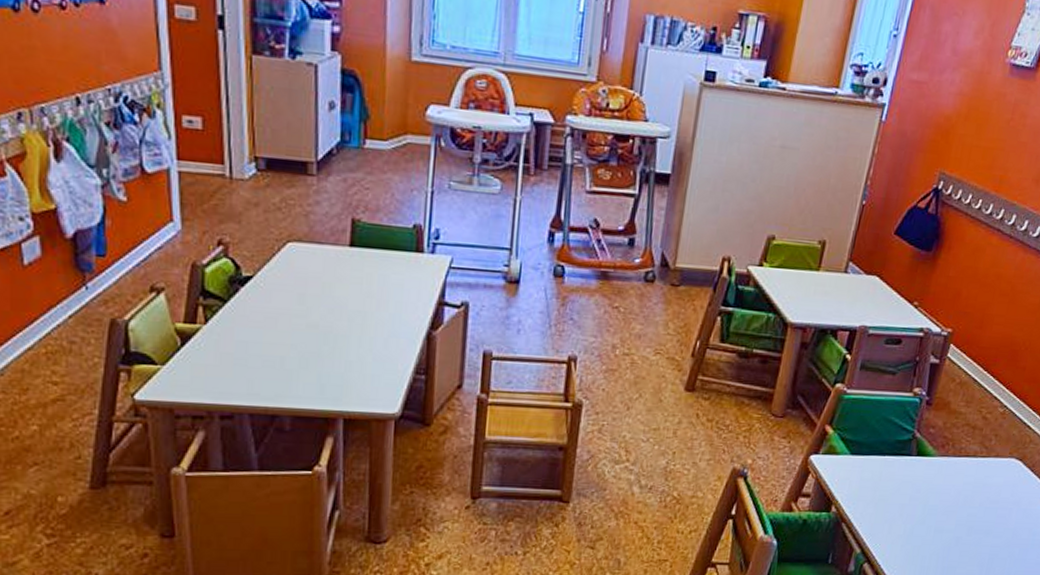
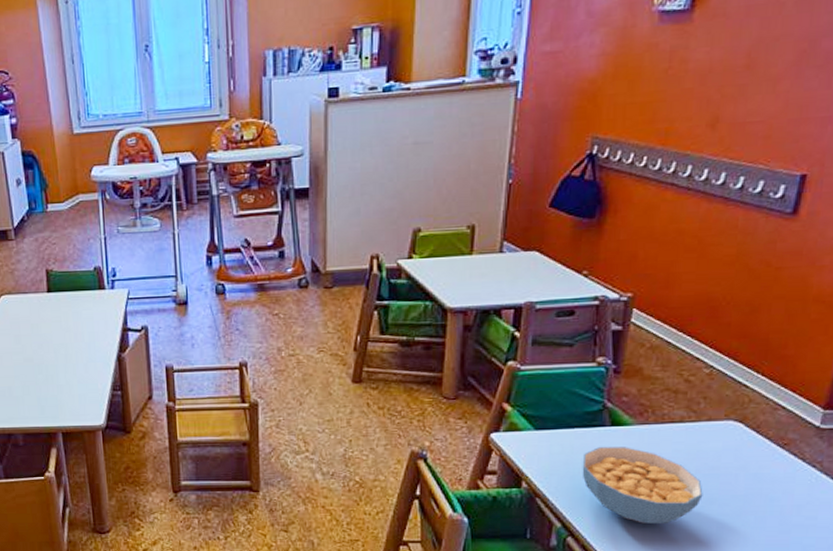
cereal bowl: none [885,476,983,553] -> present [582,447,703,523]

